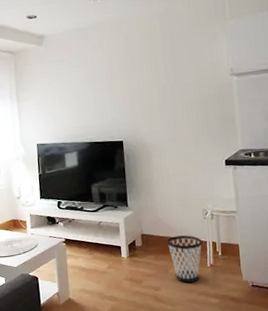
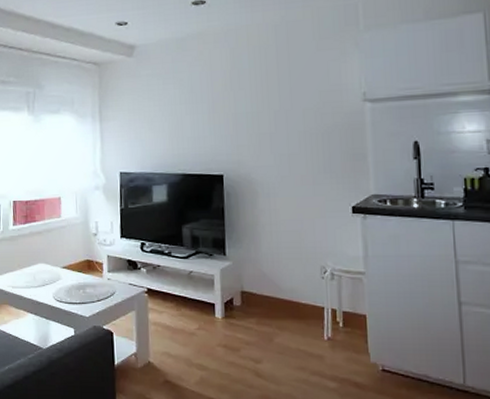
wastebasket: present [166,235,203,283] -> none [272,297,319,358]

